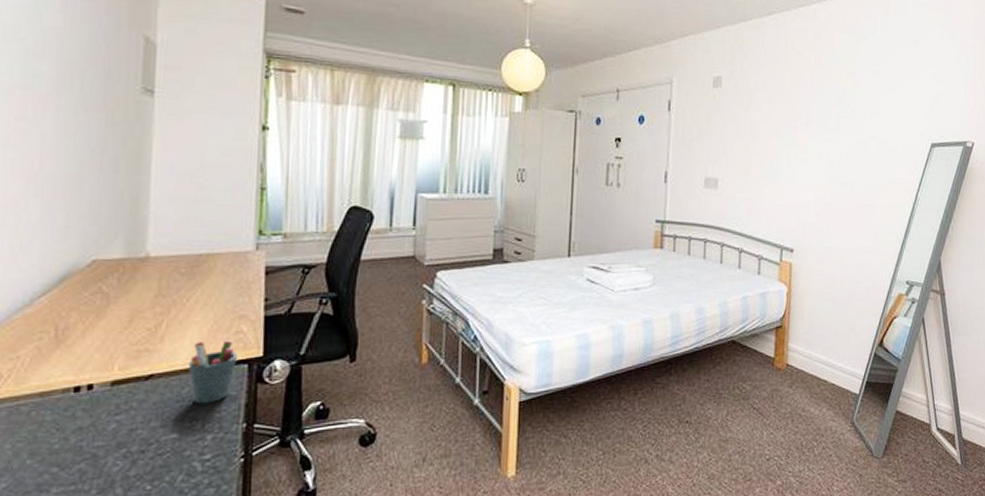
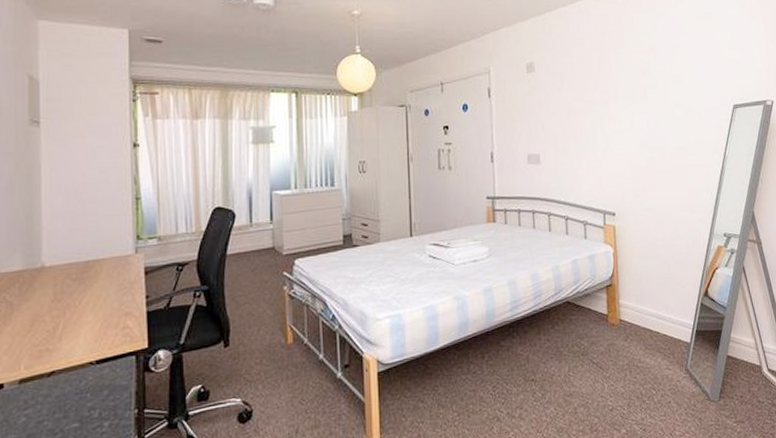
pen holder: present [189,340,237,404] -> none [85,335,125,395]

